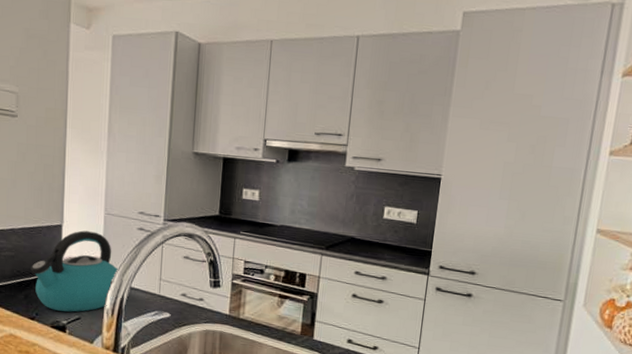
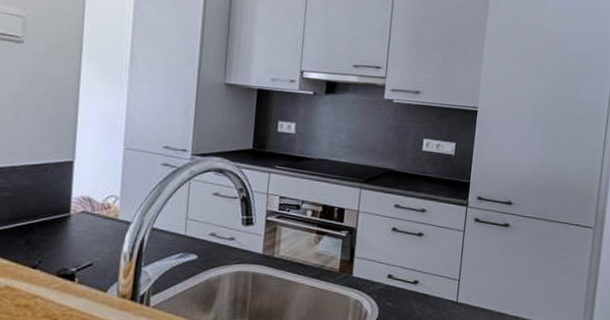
kettle: present [30,230,119,312] -> none [34,167,139,258]

